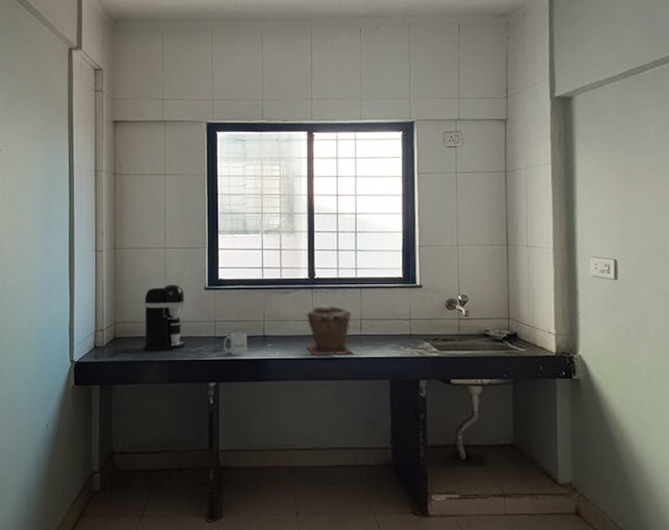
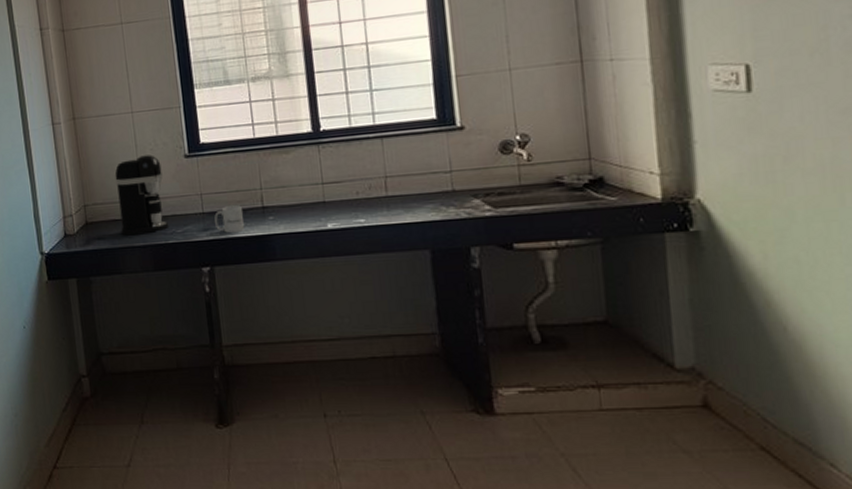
plant pot: present [306,304,353,356] -> none [313,162,379,227]

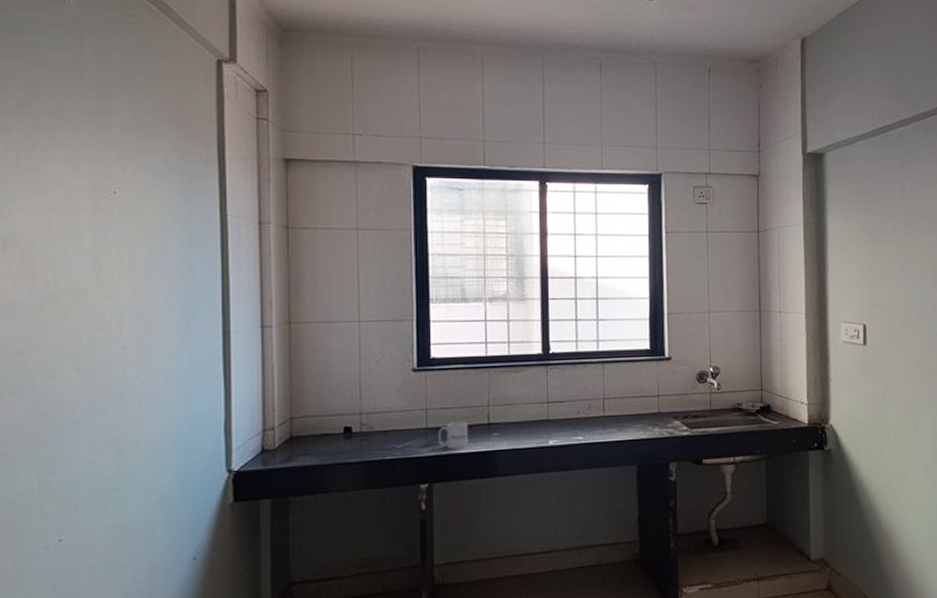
coffee maker: present [115,154,170,236] -> none [331,366,389,452]

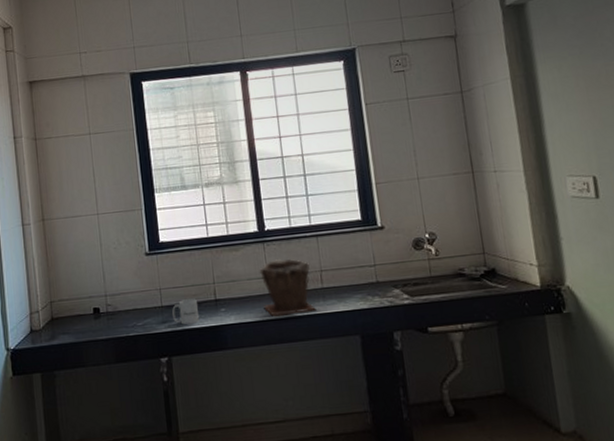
plant pot: none [540,383,595,444] -> present [259,258,316,317]

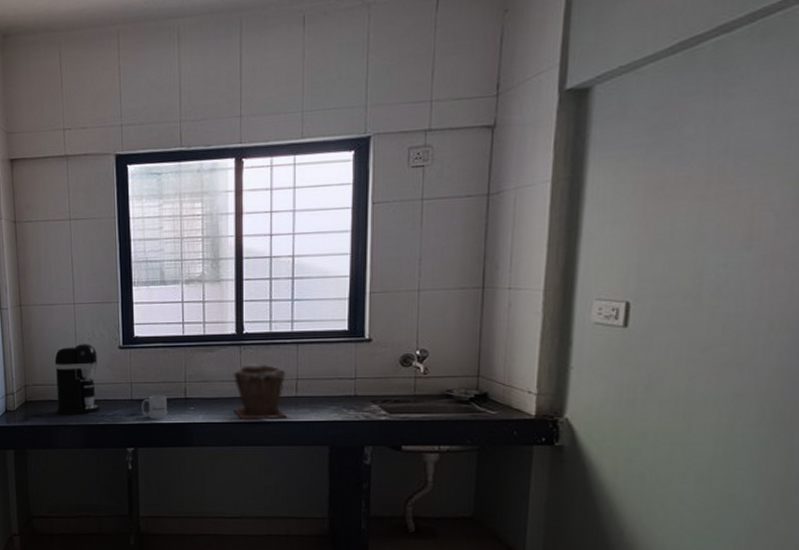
coffee maker: none [80,253,131,330] -> present [54,344,101,415]

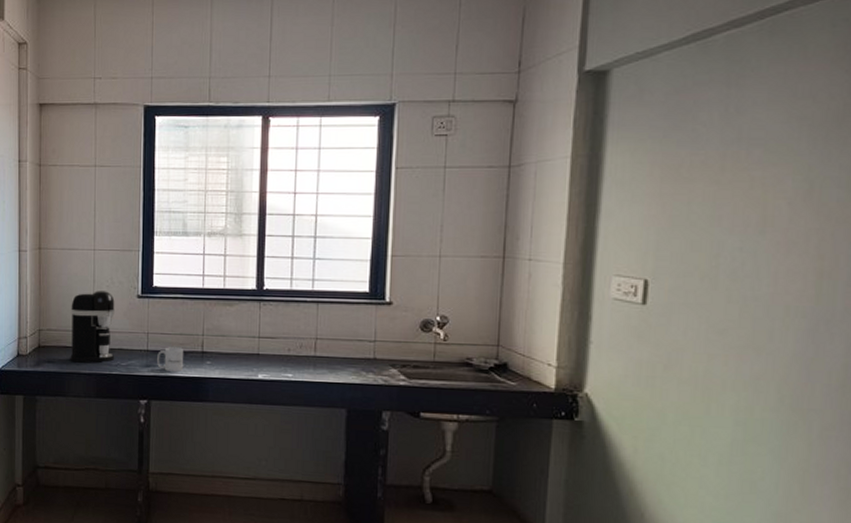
plant pot: present [233,363,287,420] -> none [251,319,305,378]

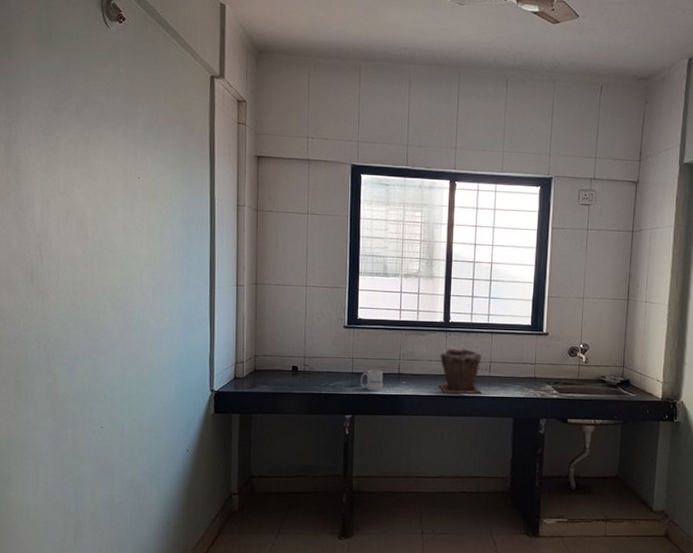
coffee maker: present [70,291,115,364] -> none [283,322,324,385]
plant pot: none [251,319,305,378] -> present [438,347,482,394]

